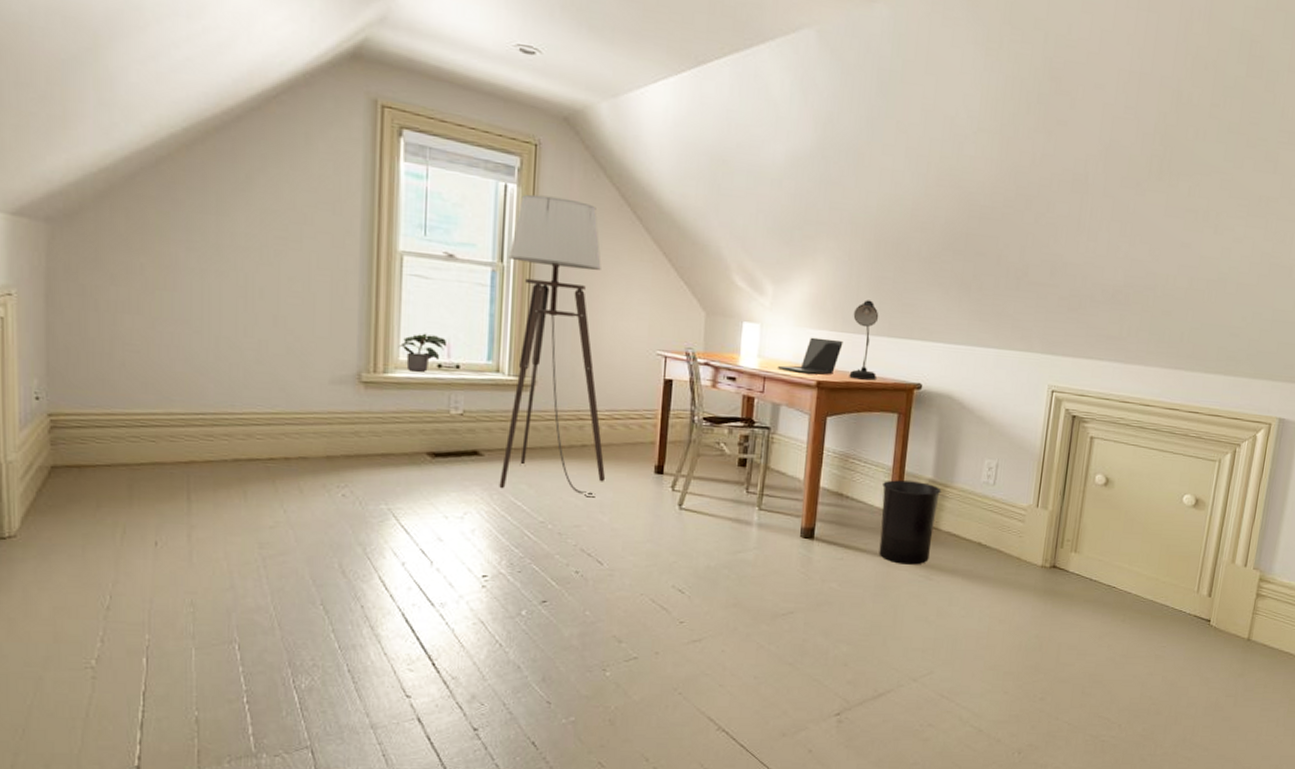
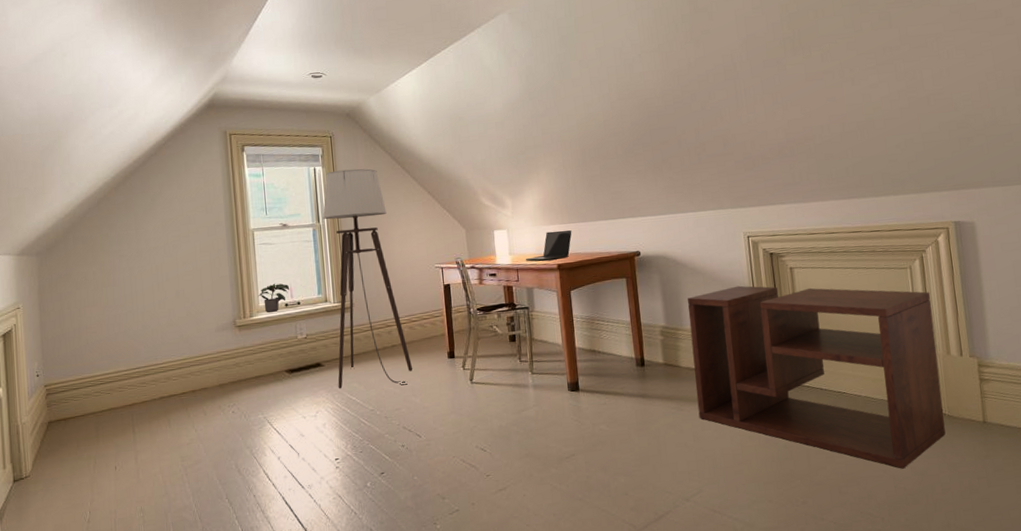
desk lamp: present [849,300,879,380] -> none [575,195,603,258]
waste bin: present [879,480,942,565] -> none [625,329,677,401]
bookshelf: none [948,447,1233,677] -> present [687,285,946,469]

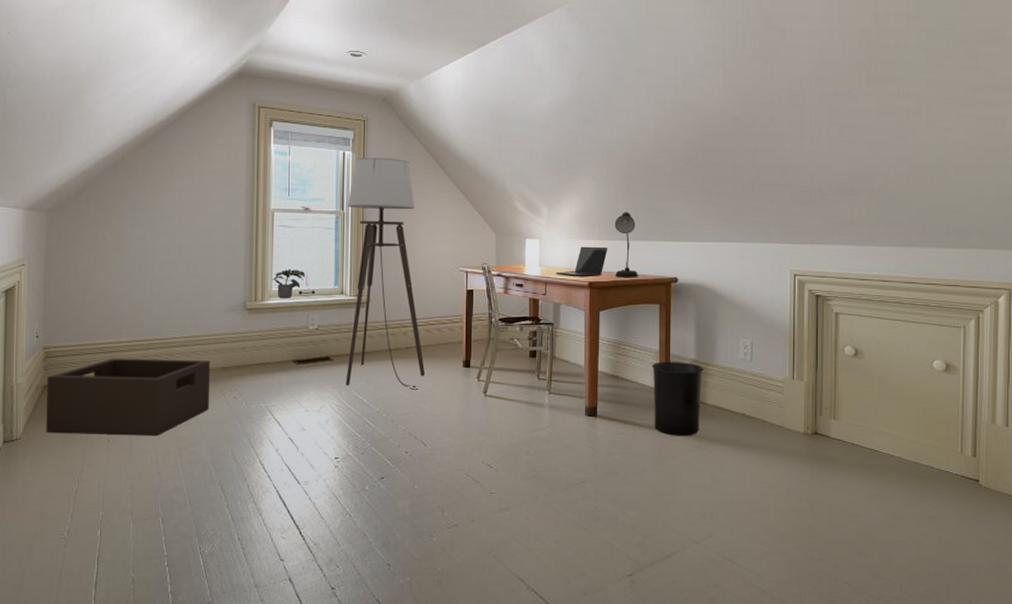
storage box: none [51,380,210,468] -> present [46,358,211,435]
desk lamp: none [575,195,603,258] -> present [614,212,638,278]
waste bin: none [625,329,677,401] -> present [652,362,704,436]
bookshelf: present [687,285,946,469] -> none [720,326,982,537]

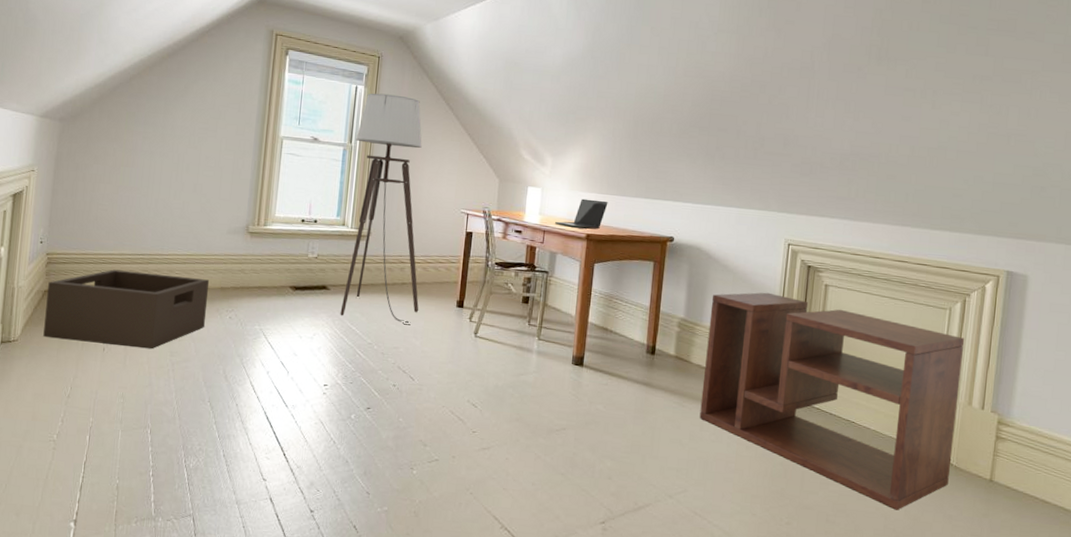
potted plant: present [271,268,306,299] -> none [275,196,310,226]
desk lamp: present [614,212,638,278] -> none [613,168,638,234]
waste bin: present [652,362,704,436] -> none [638,318,692,393]
bookshelf: none [720,326,982,537] -> present [699,292,965,510]

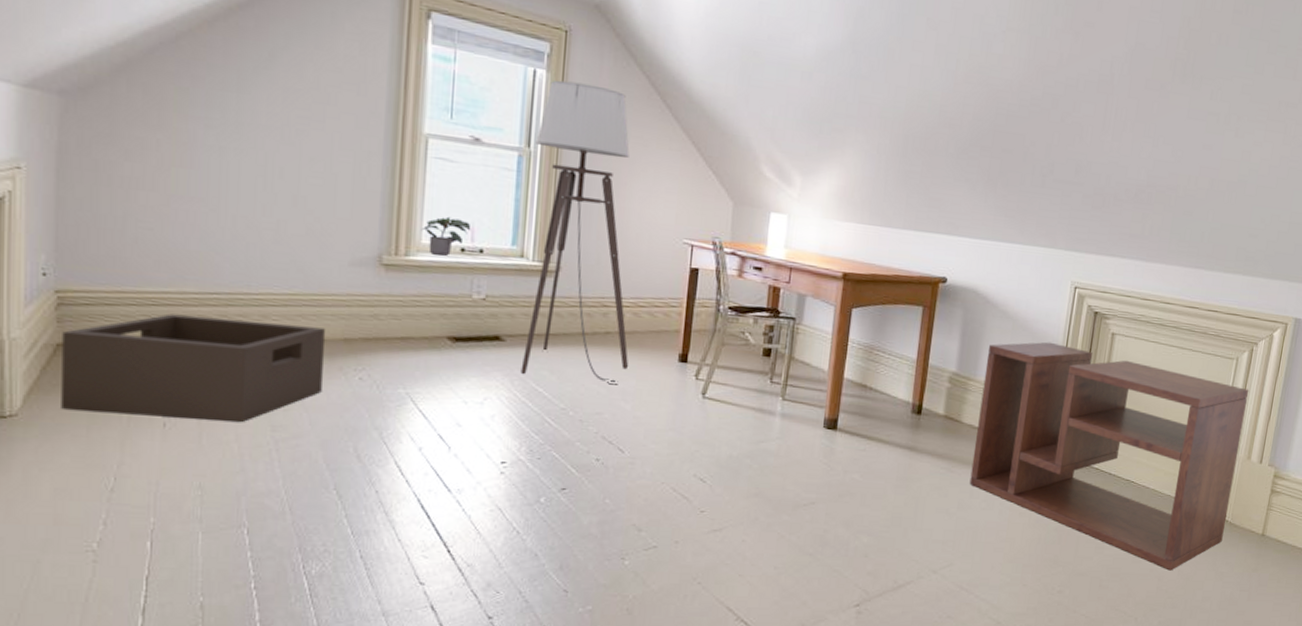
potted plant: none [275,196,310,226] -> present [421,216,471,257]
laptop: present [555,198,608,229] -> none [804,229,870,267]

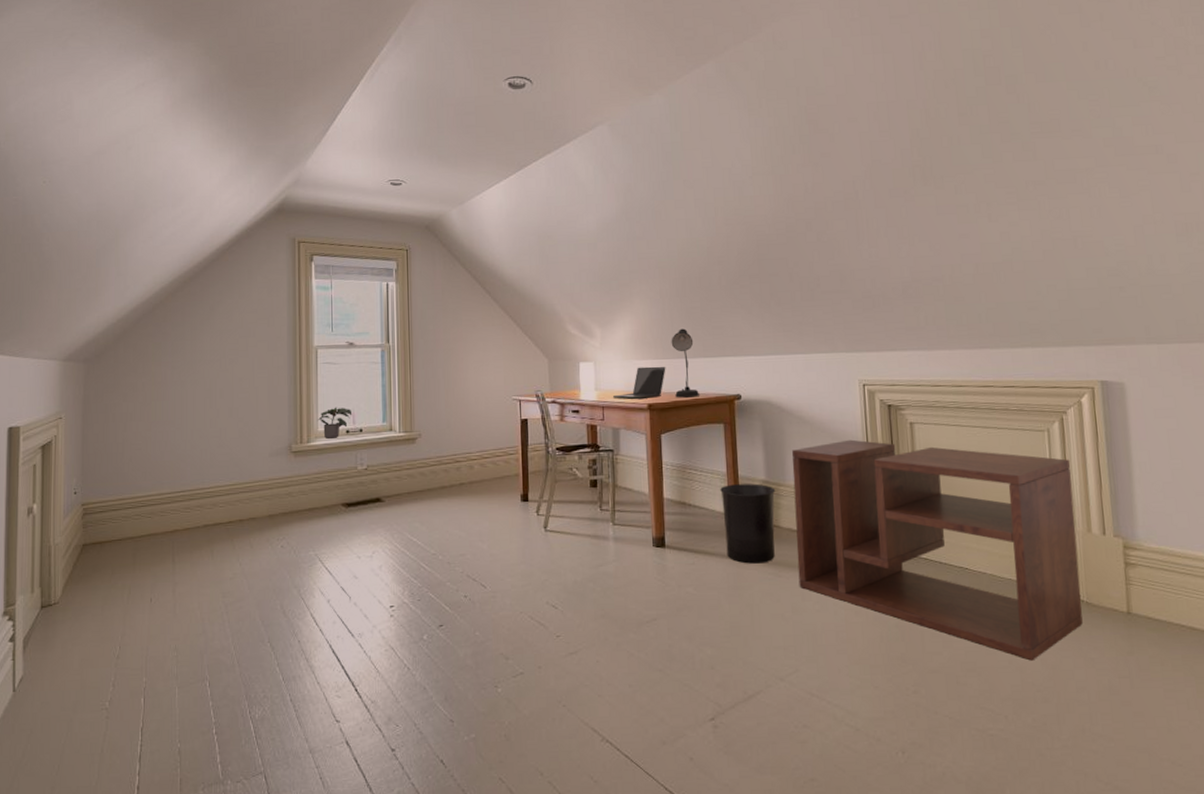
storage box: present [61,314,326,422] -> none [85,509,257,596]
floor lamp: present [520,80,630,385] -> none [393,286,482,529]
laptop: none [804,229,870,267] -> present [613,366,666,400]
desk lamp: none [875,193,906,273] -> present [671,328,699,398]
waste bin: none [901,372,965,457] -> present [720,483,776,564]

